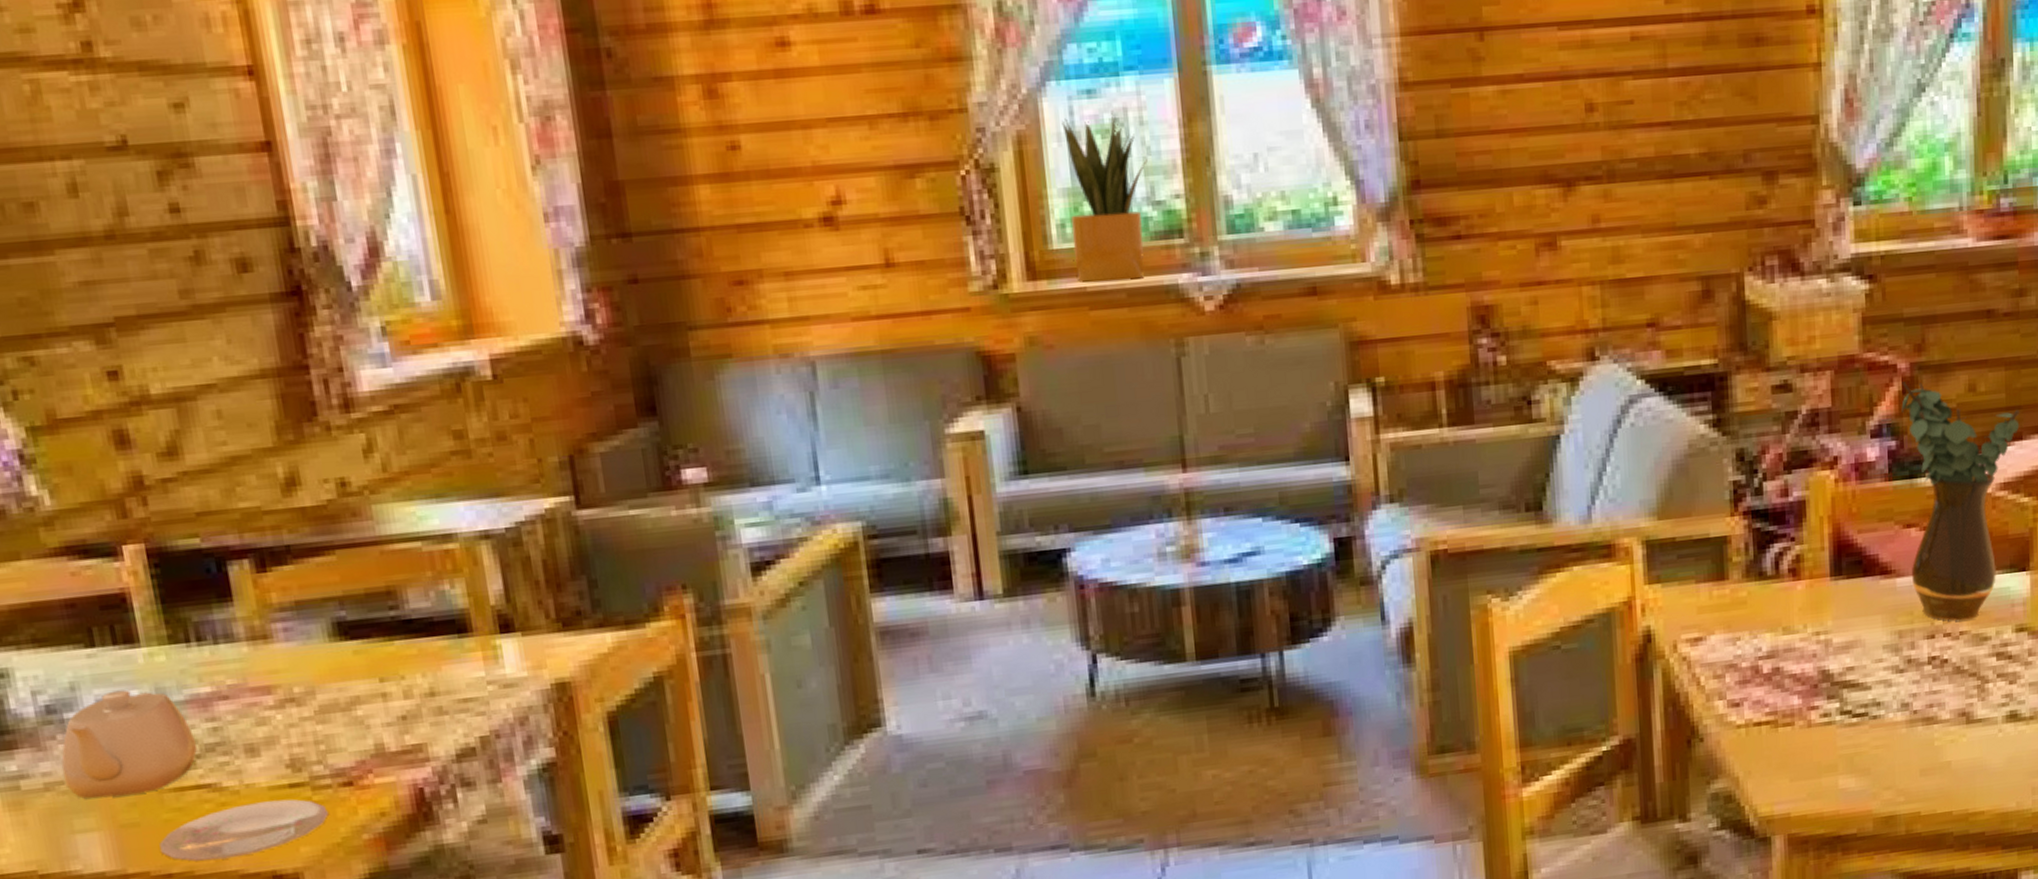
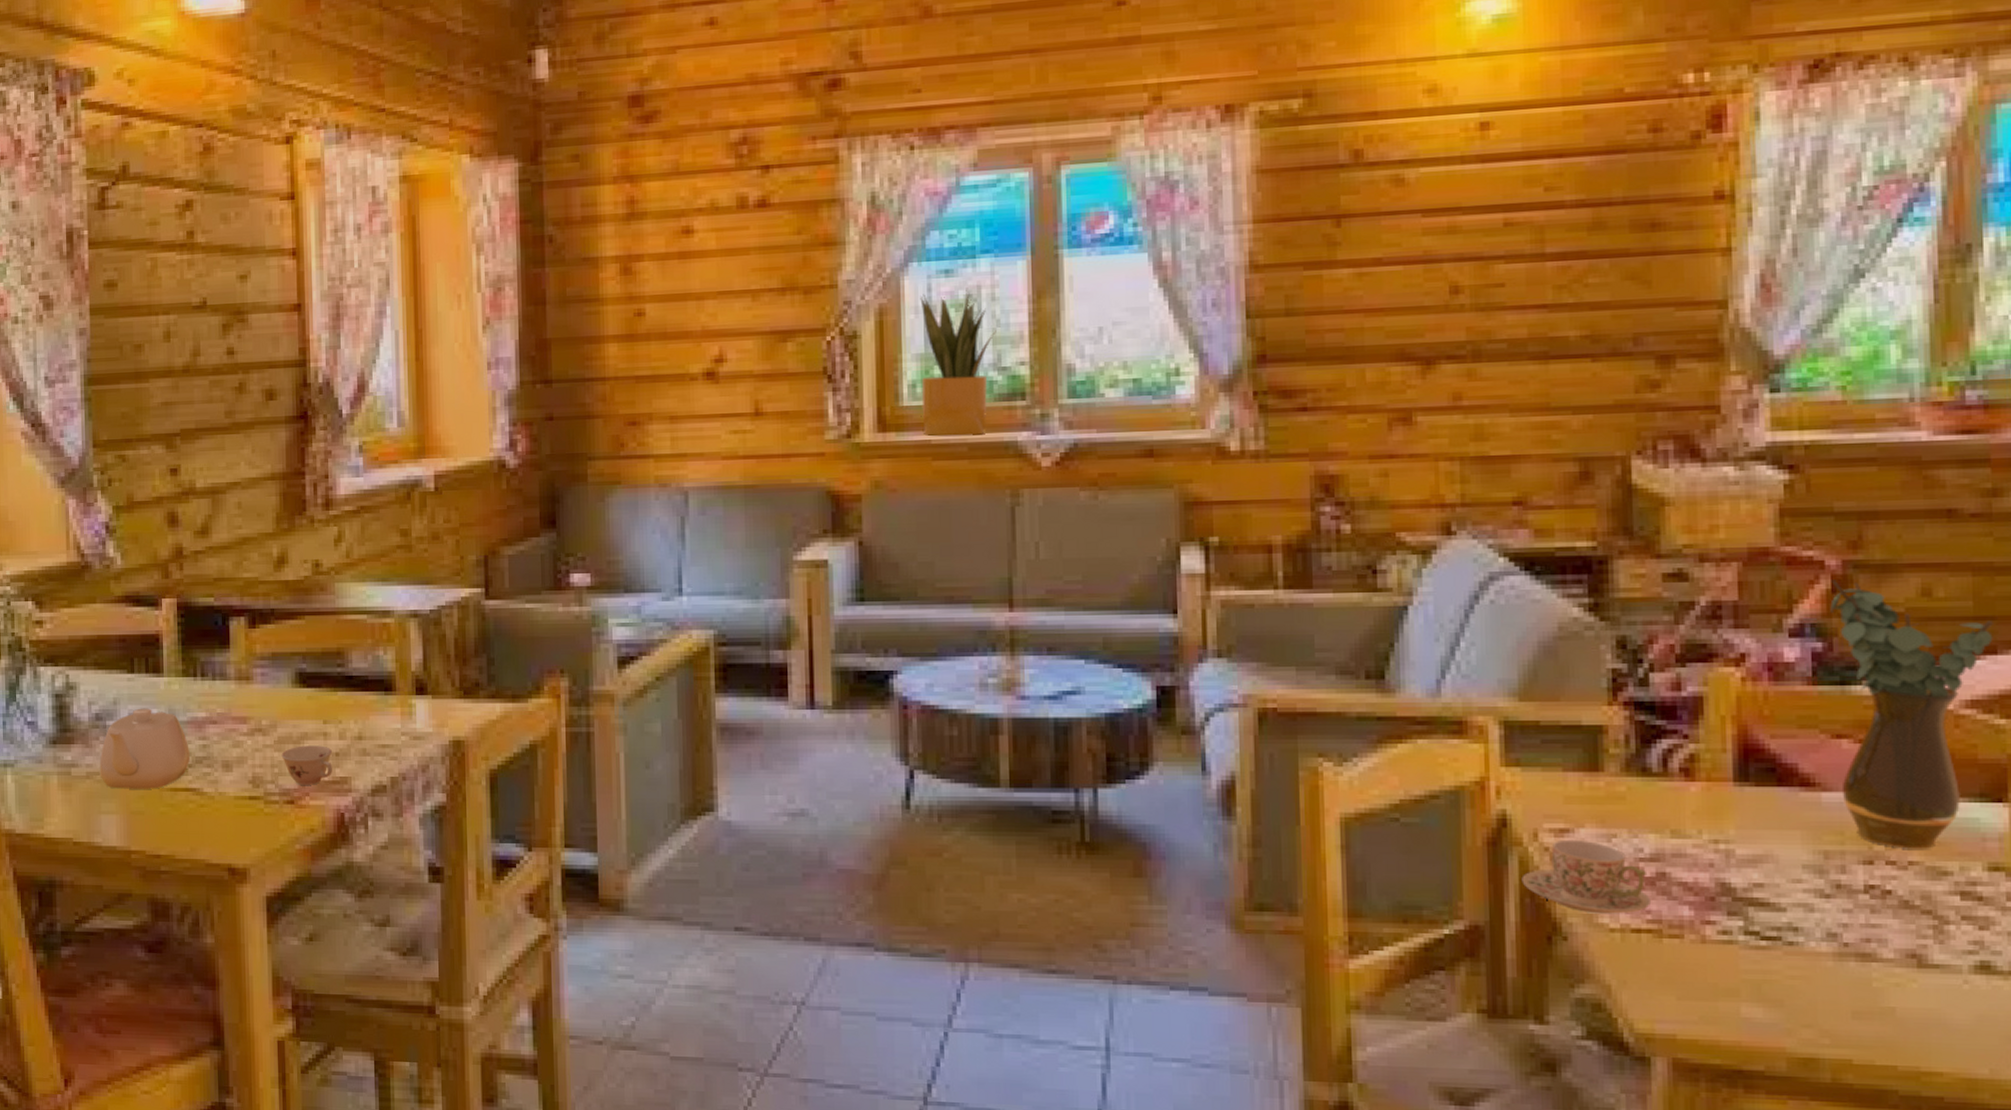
plate: present [159,799,329,862] -> none [155,808,273,849]
teacup: none [326,709,401,762] -> present [281,745,332,785]
teacup: none [1665,646,1768,714] -> present [1521,839,1650,914]

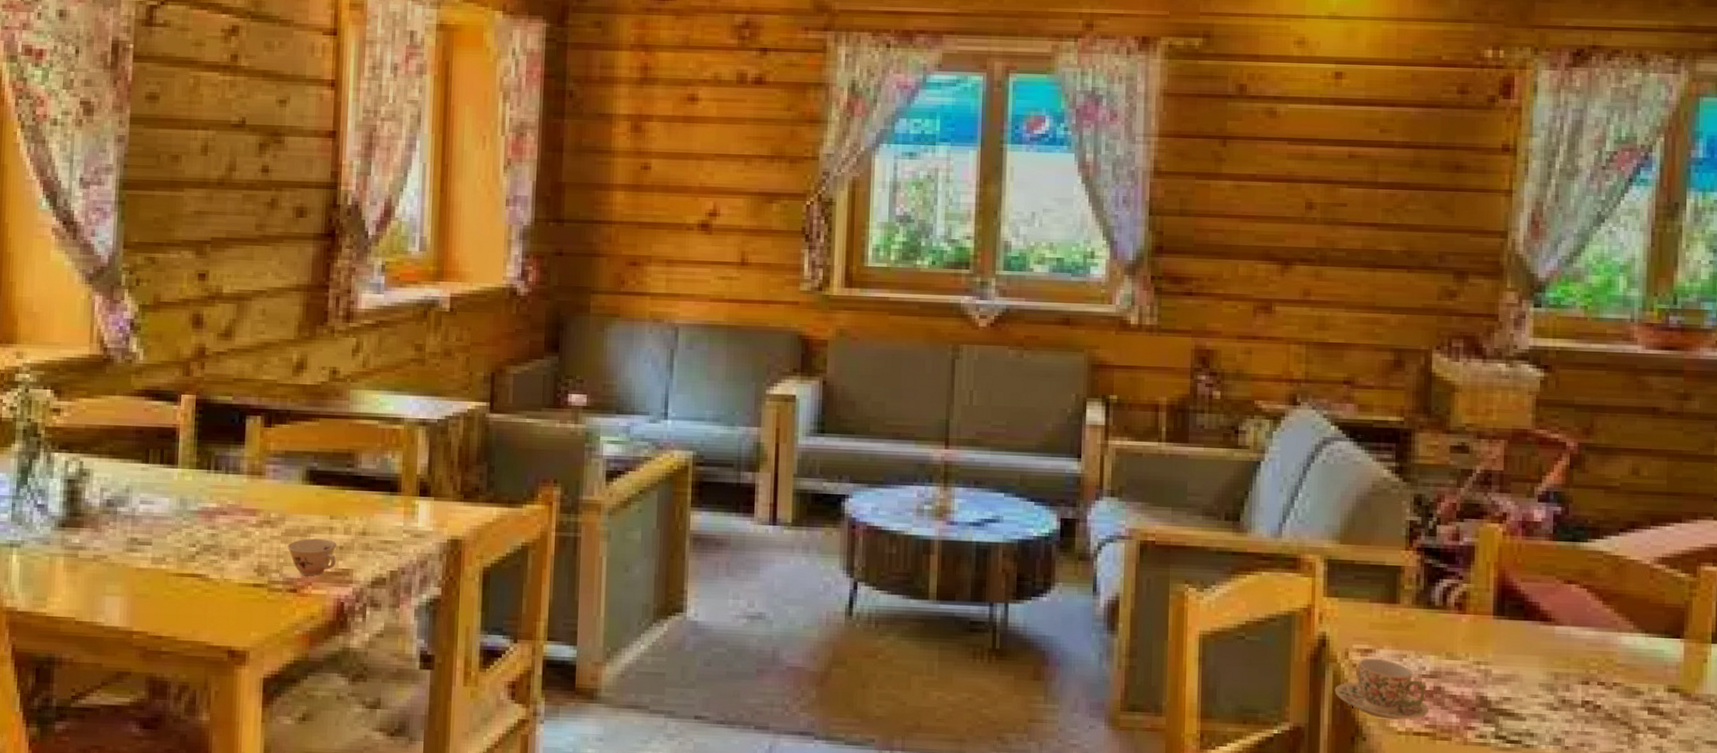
teapot: present [99,708,190,789] -> none [107,496,198,574]
planter: present [920,287,996,437] -> none [883,169,949,297]
vase: present [1830,580,1993,849] -> none [1568,458,1680,674]

